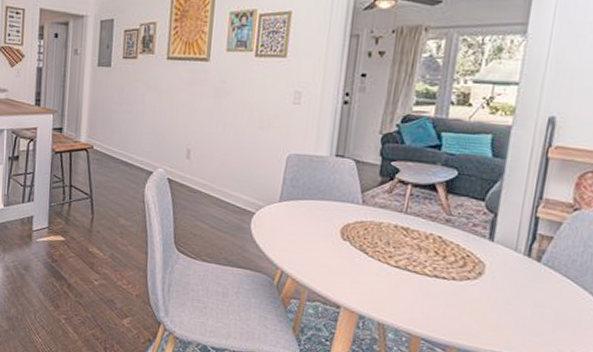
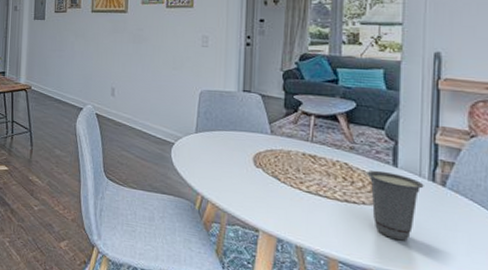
cup: none [460,244,519,318] -> present [367,170,424,241]

